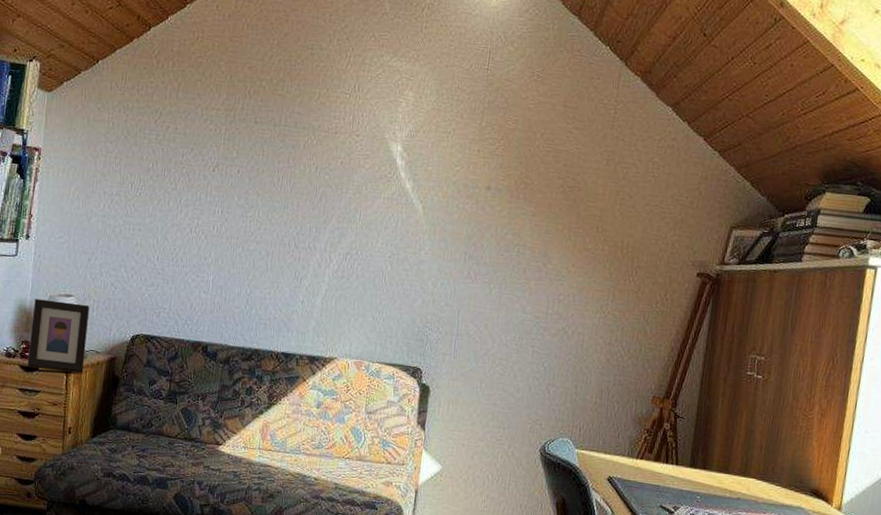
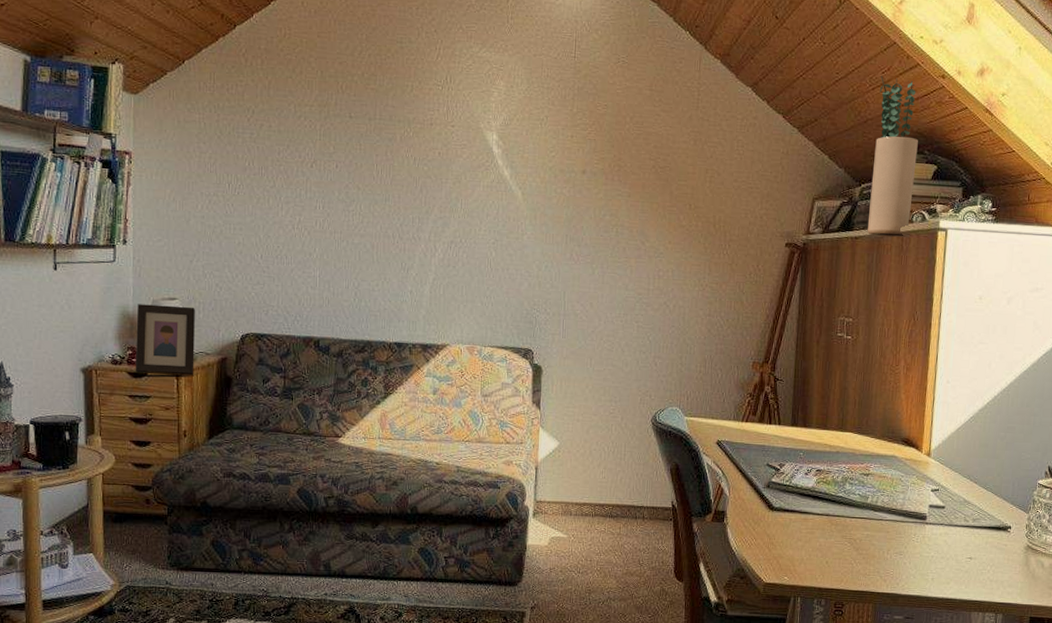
vase: none [787,99,853,273] -> present [867,75,918,237]

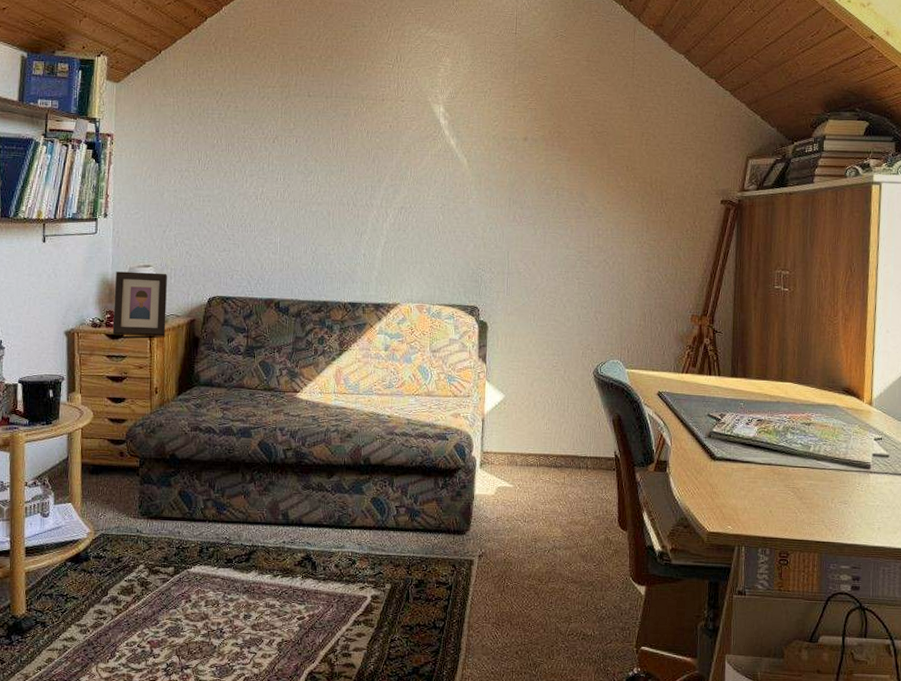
vase: present [867,75,918,237] -> none [801,38,849,192]

